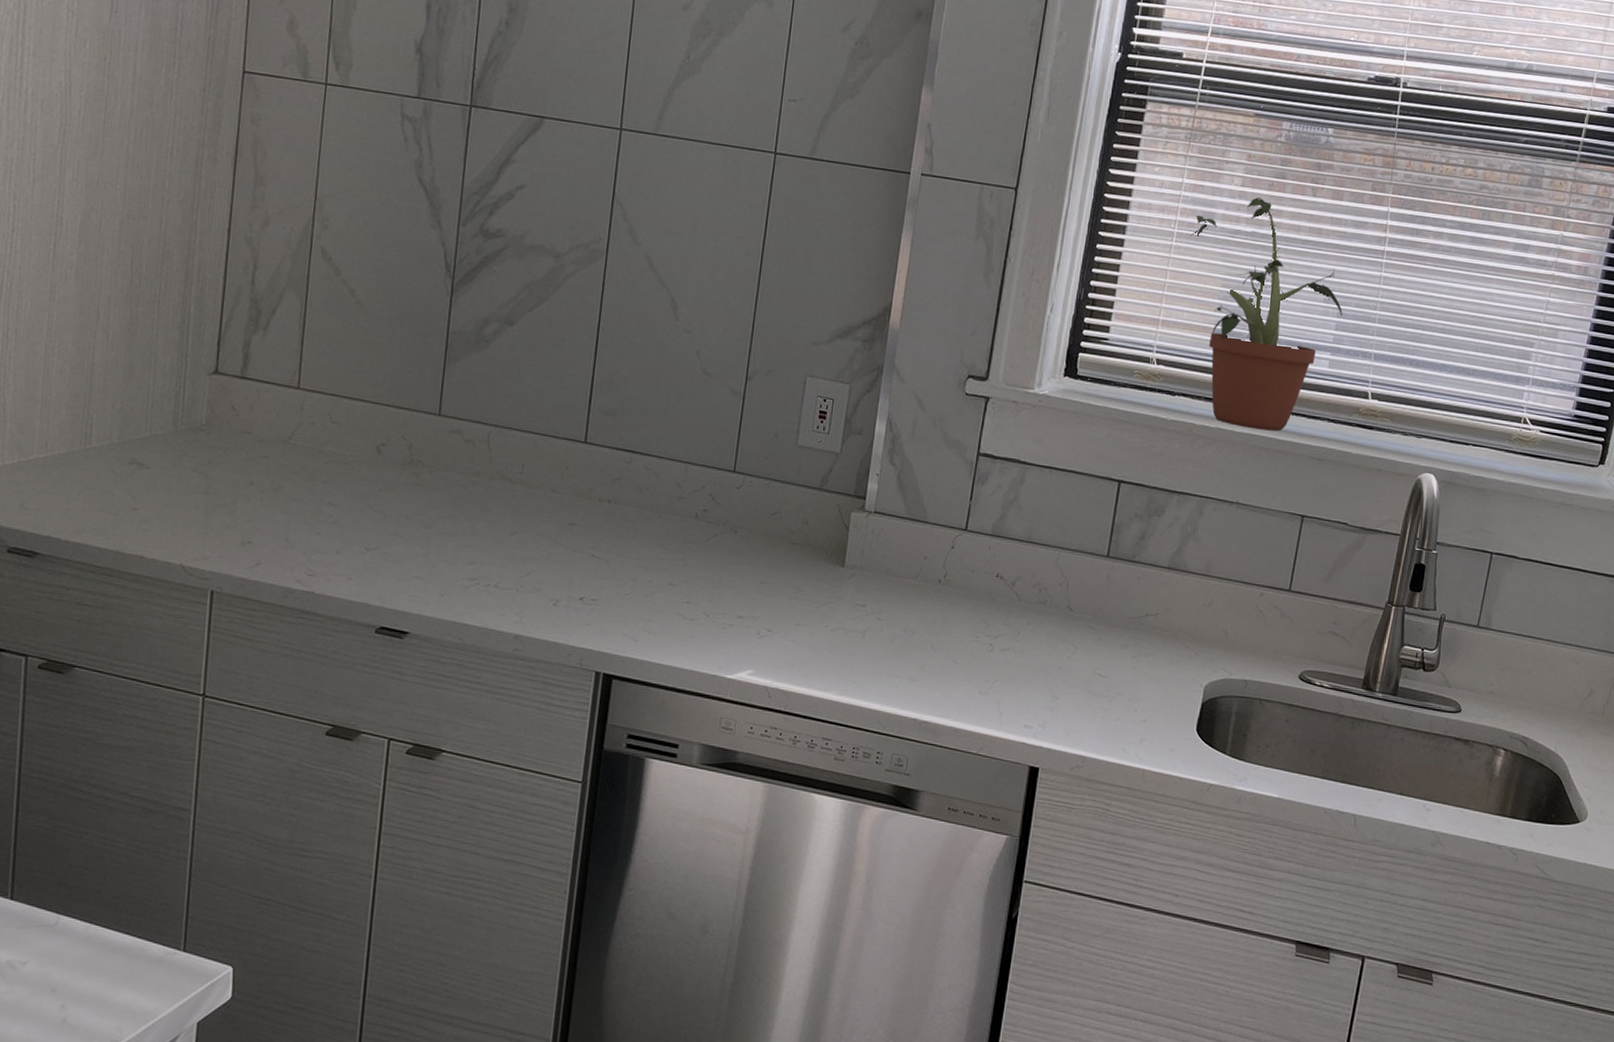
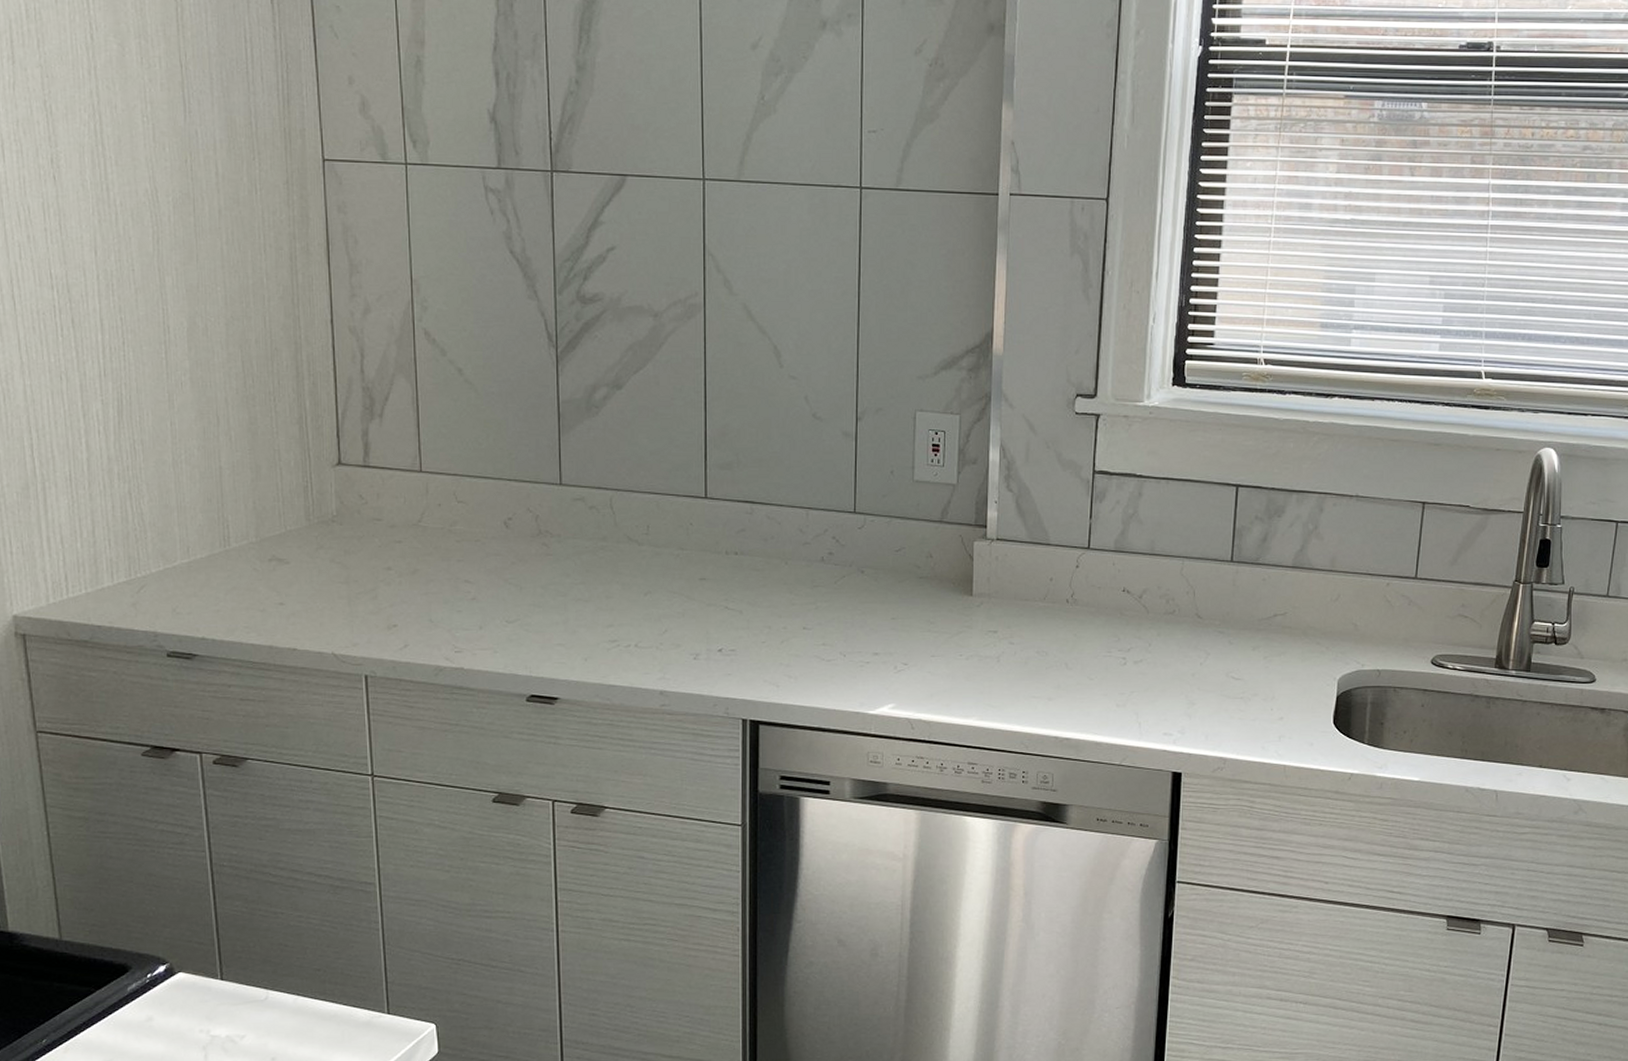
potted plant: present [1190,197,1343,432] -> none [1288,183,1451,420]

